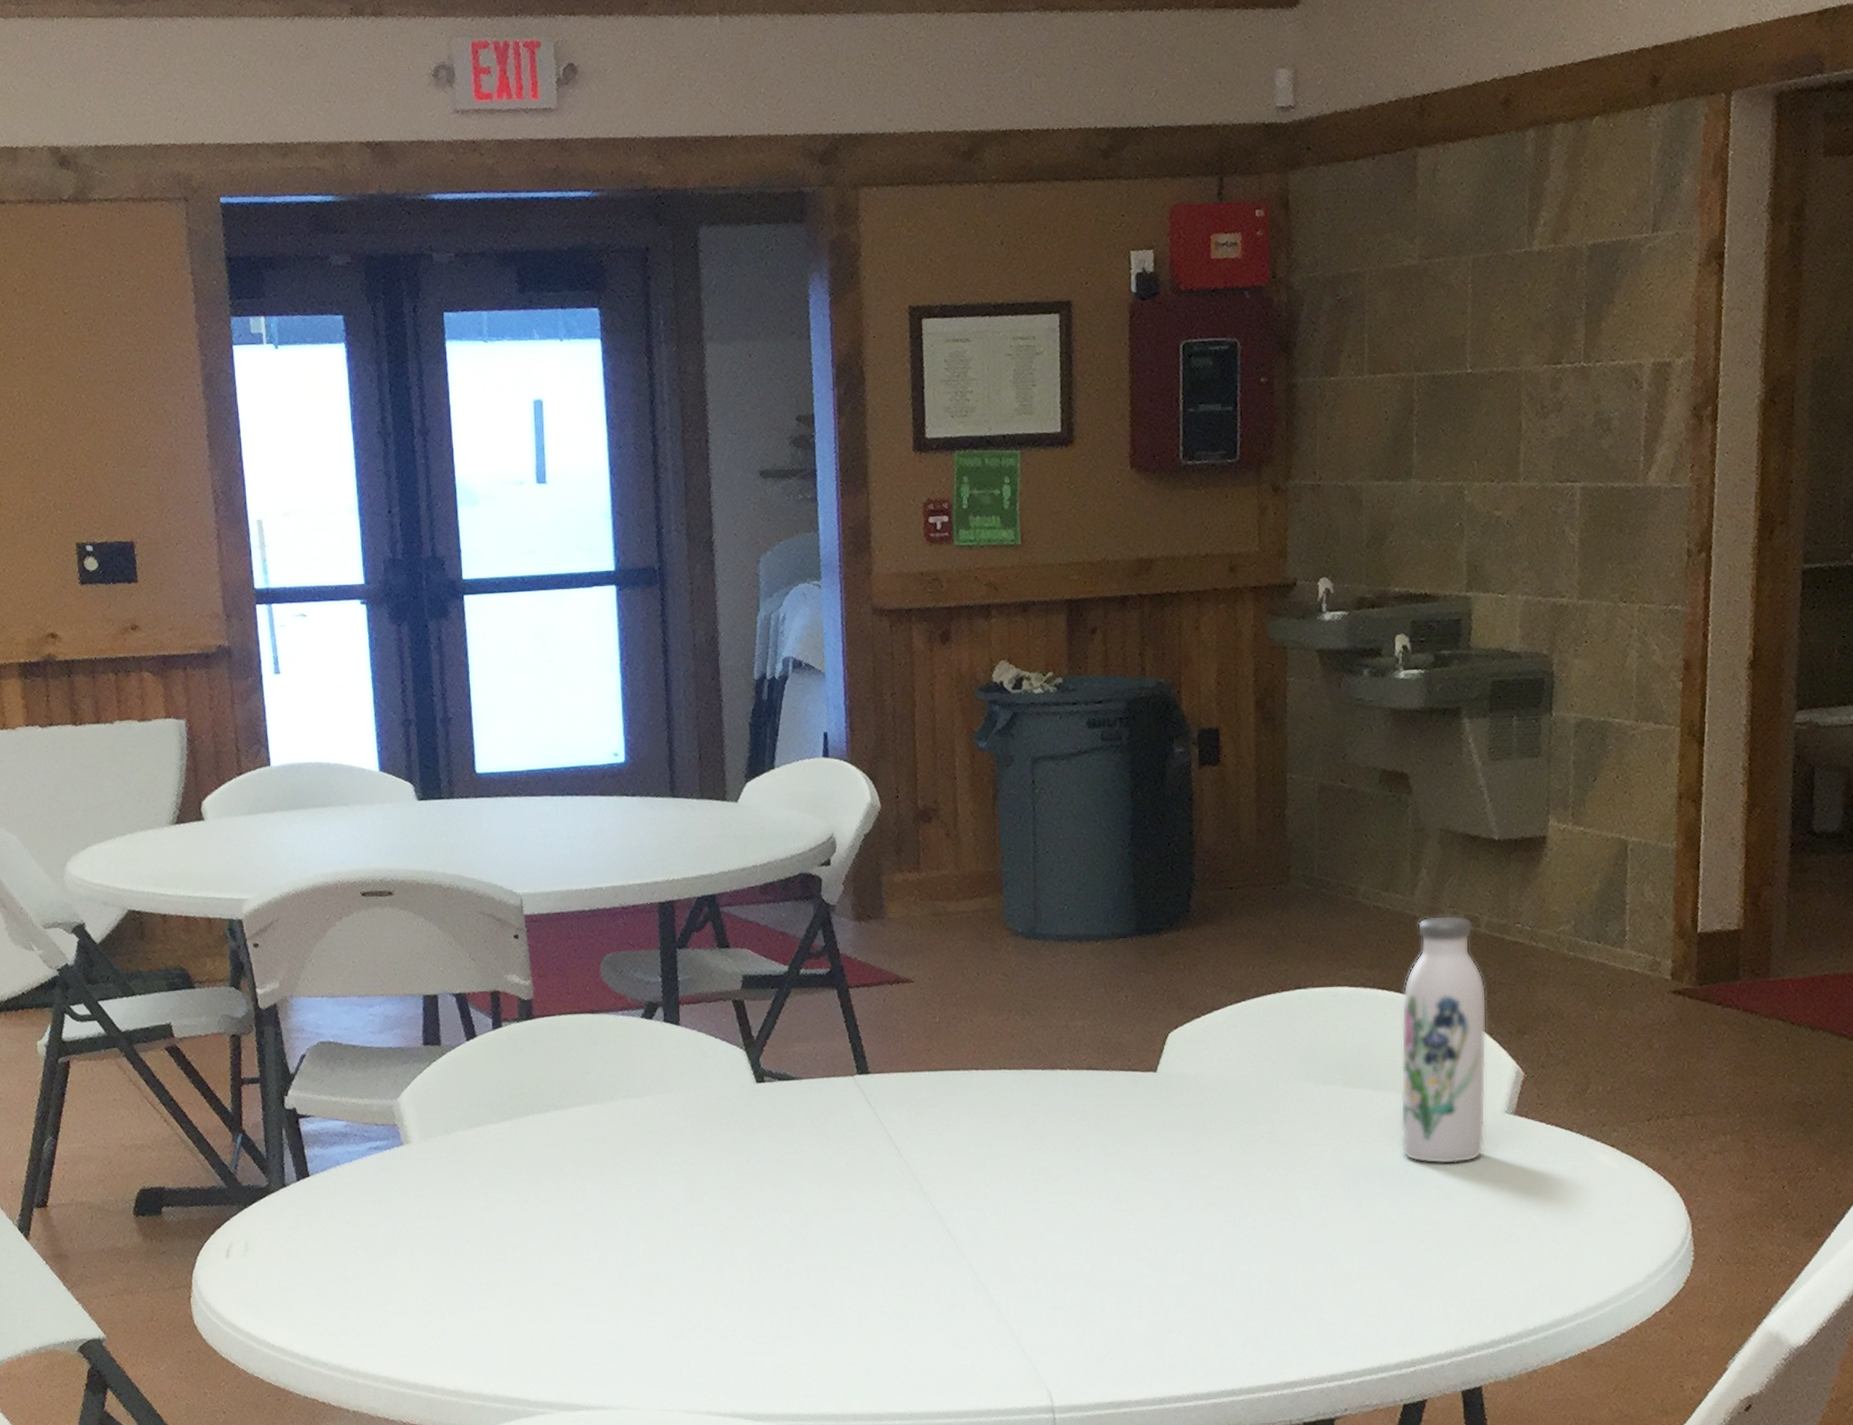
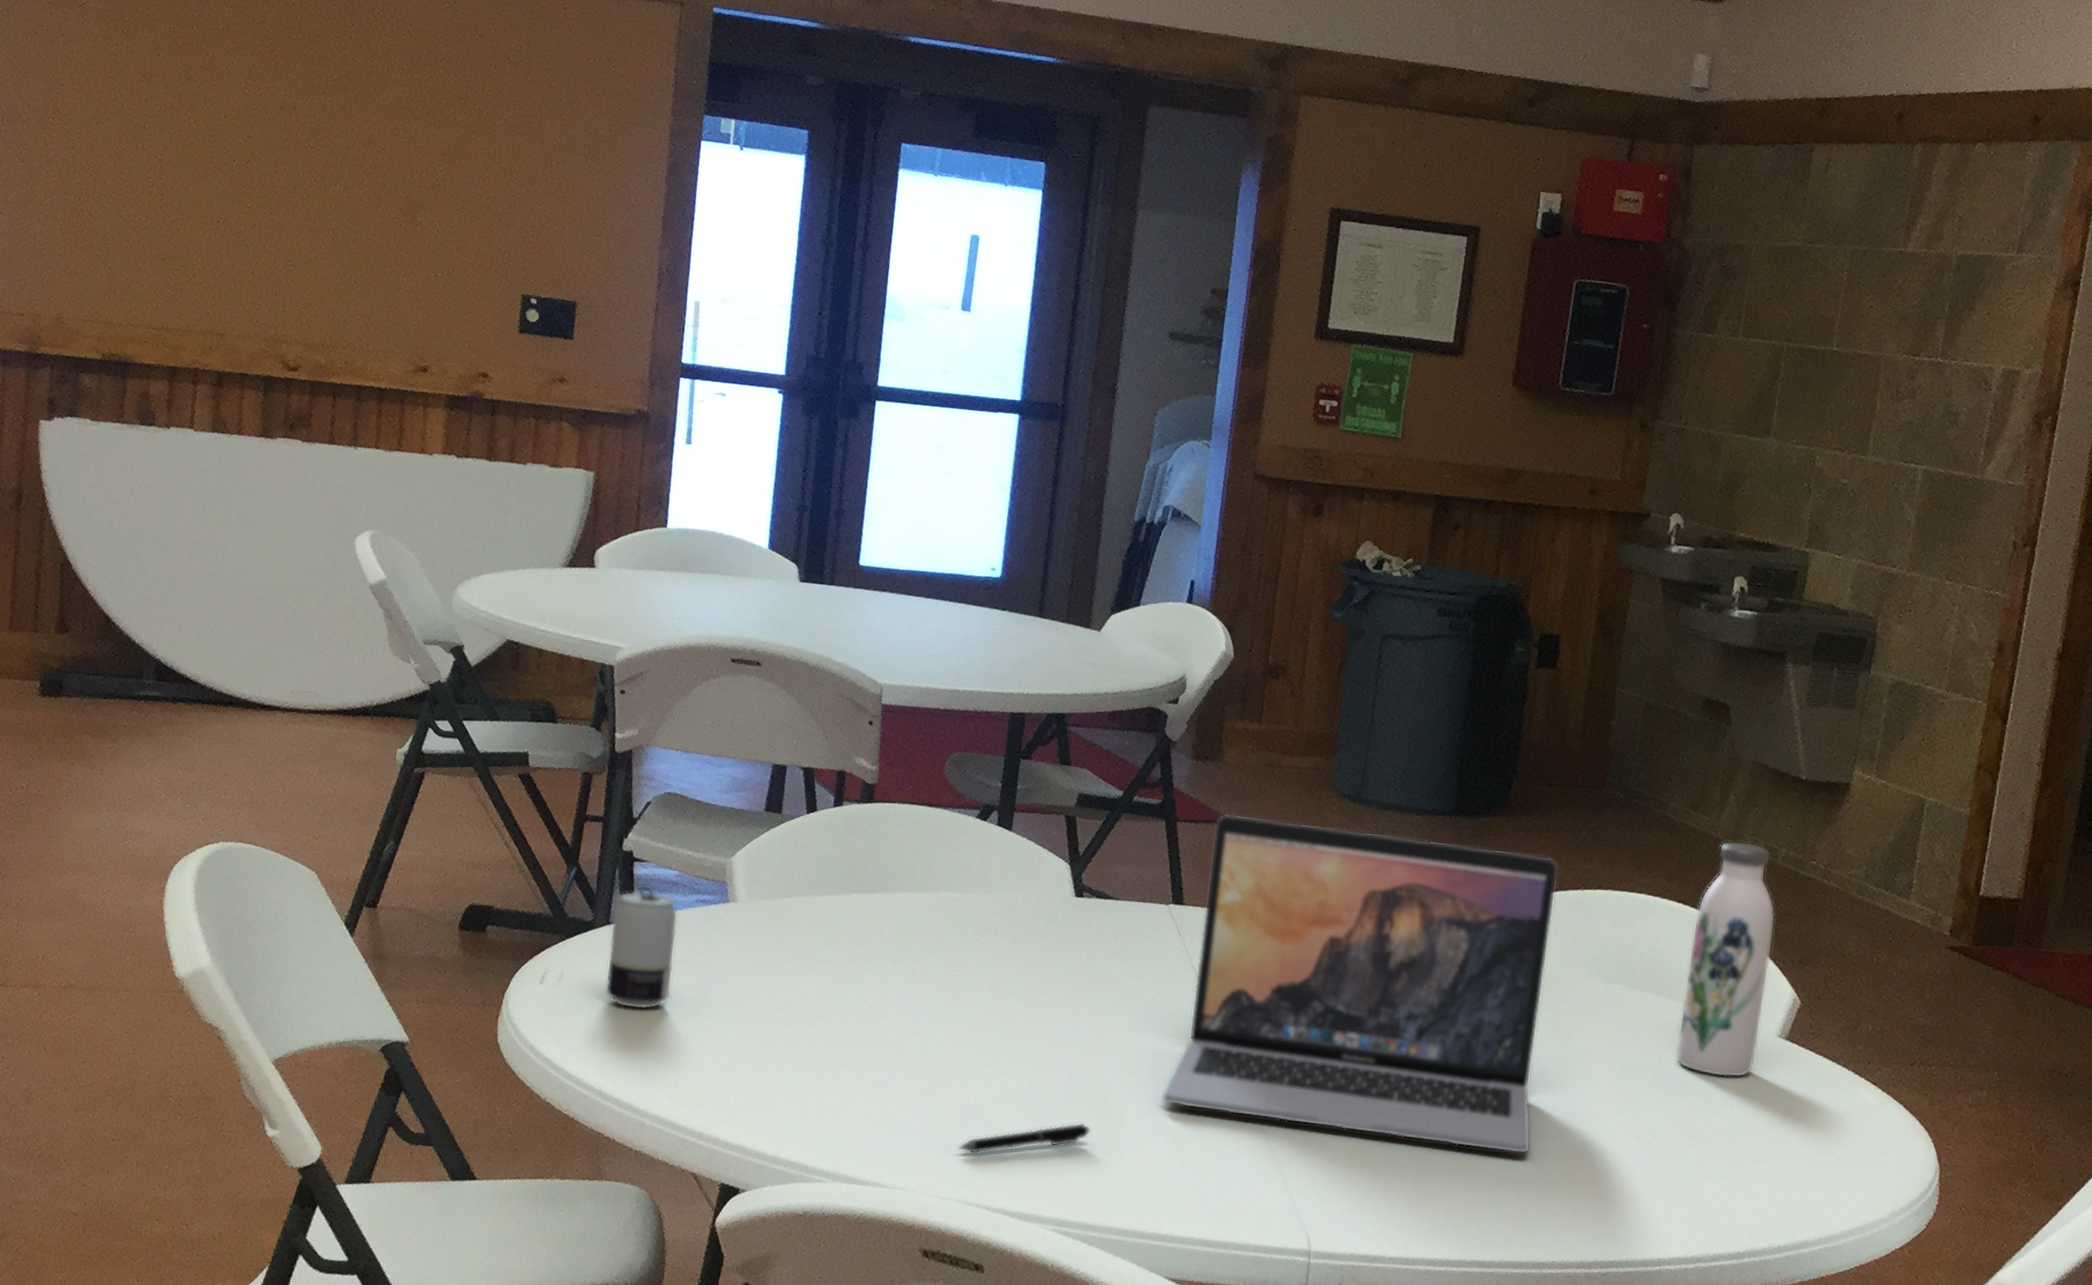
beverage can: none [286,1141,360,1269] -> present [605,885,678,1010]
pen: none [678,1313,811,1362] -> present [957,1122,1091,1155]
laptop: none [878,963,1265,1282] -> present [1162,814,1559,1155]

